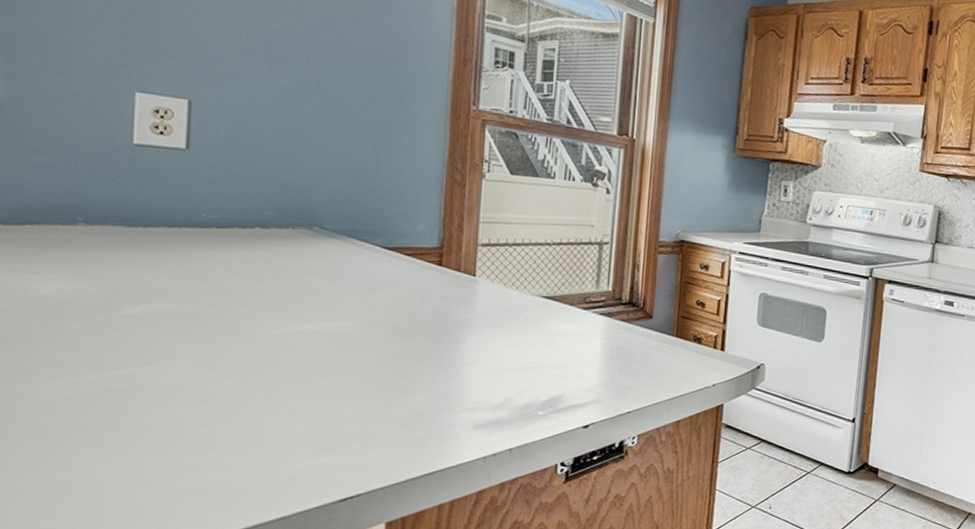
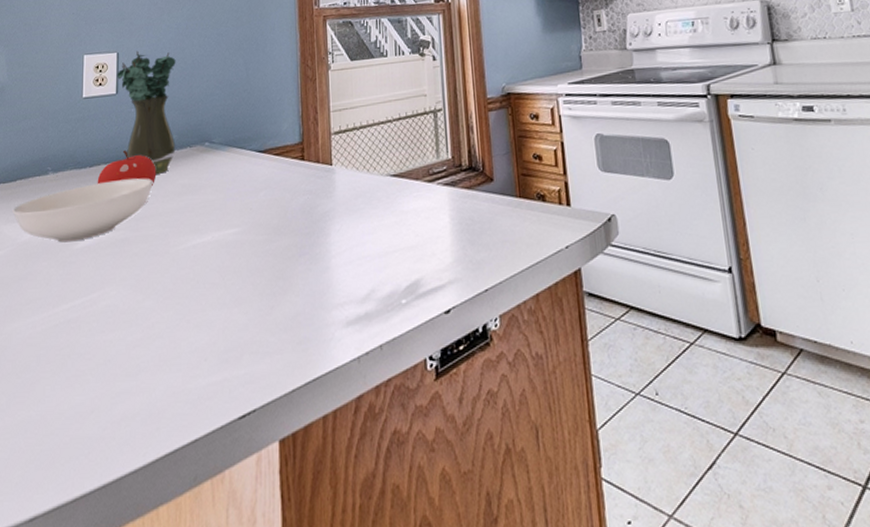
bowl: none [19,246,238,307] -> present [12,178,153,243]
fruit: none [155,215,244,263] -> present [97,150,157,187]
vase: none [187,104,278,251] -> present [116,50,176,174]

